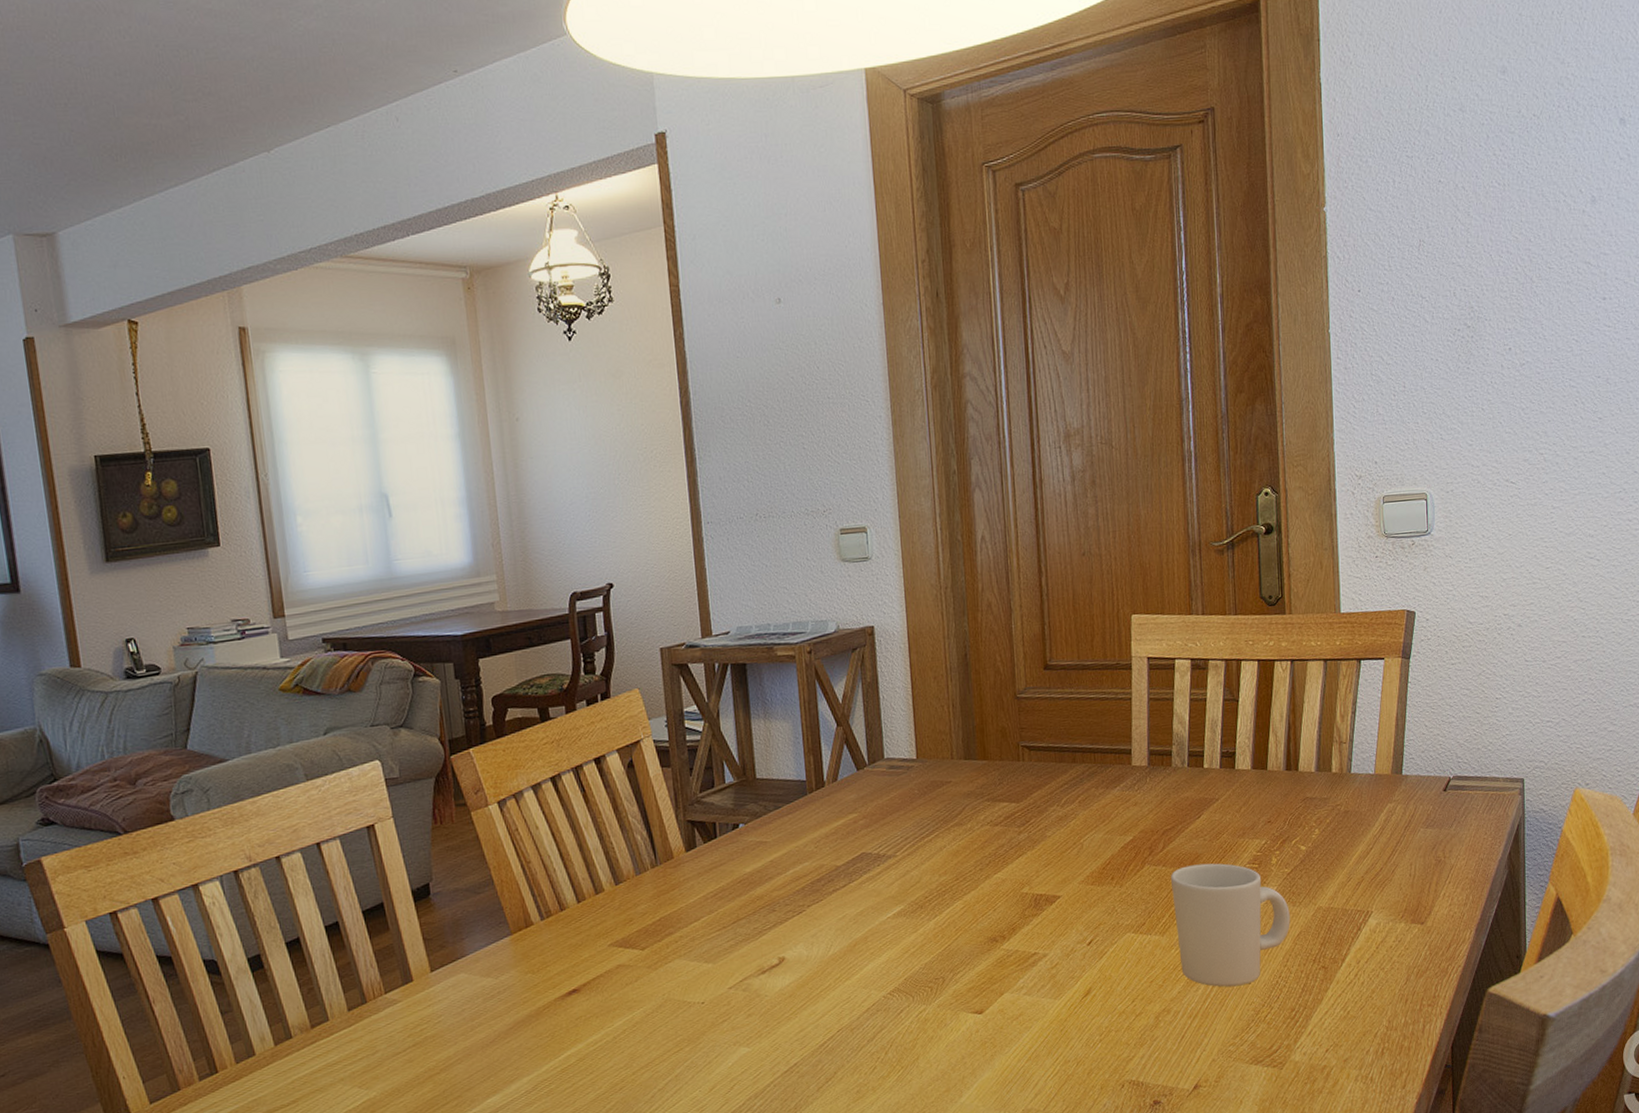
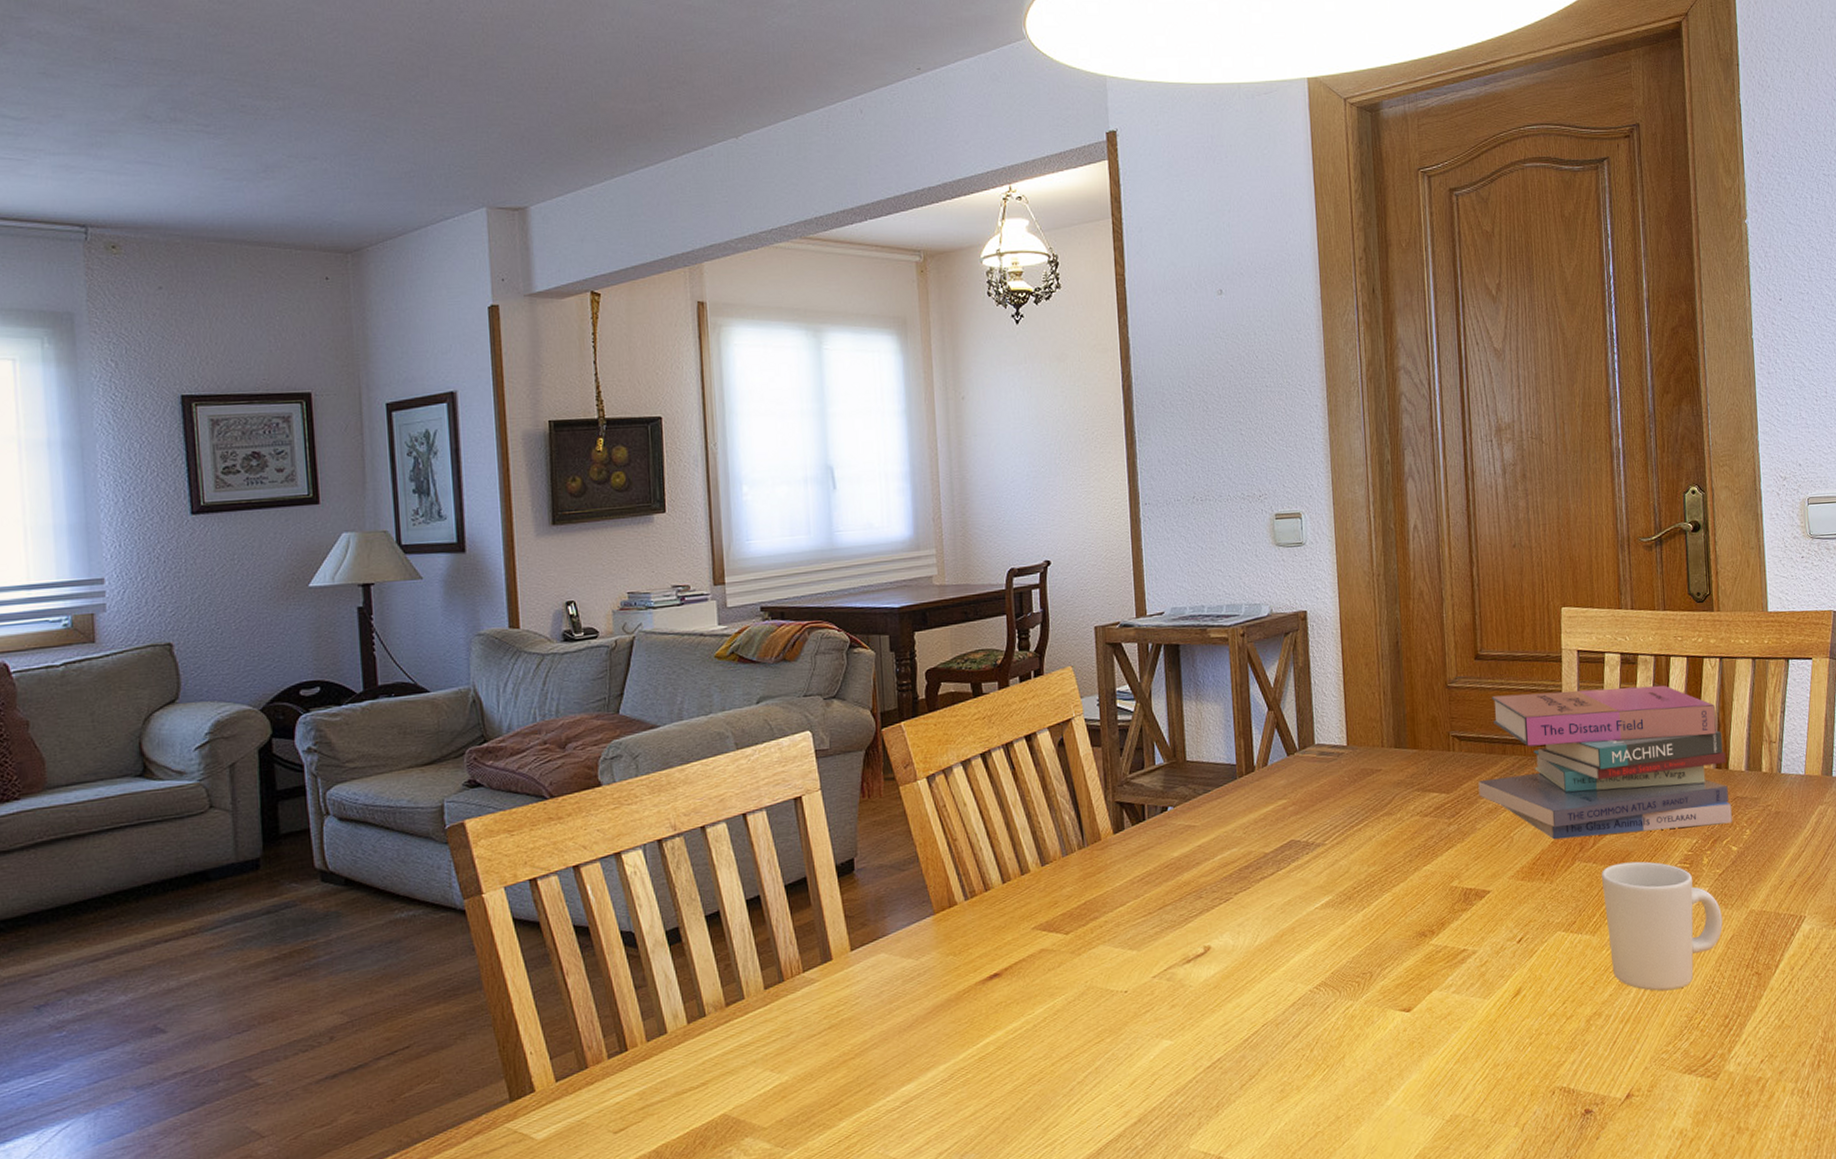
books: none [1048,689,1301,845] -> present [1478,685,1732,840]

